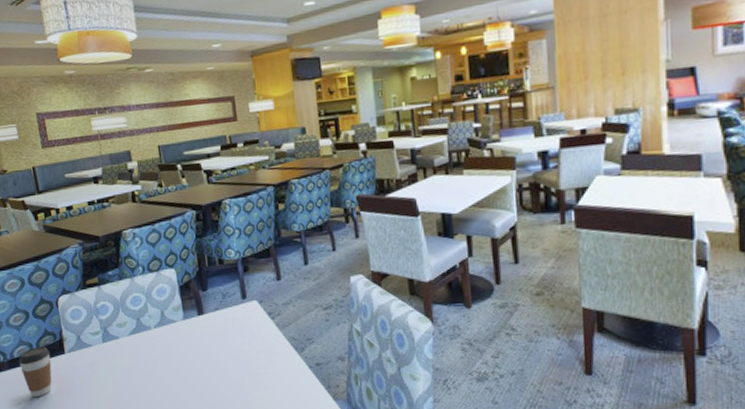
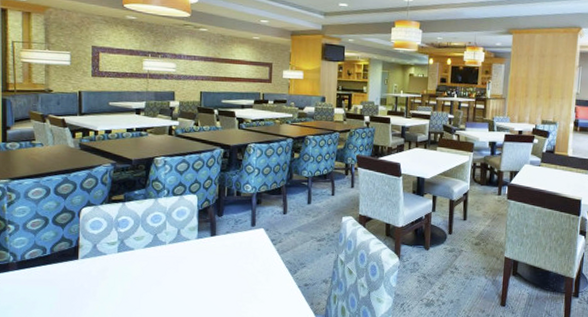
coffee cup: present [19,346,52,397] -> none [29,251,64,297]

